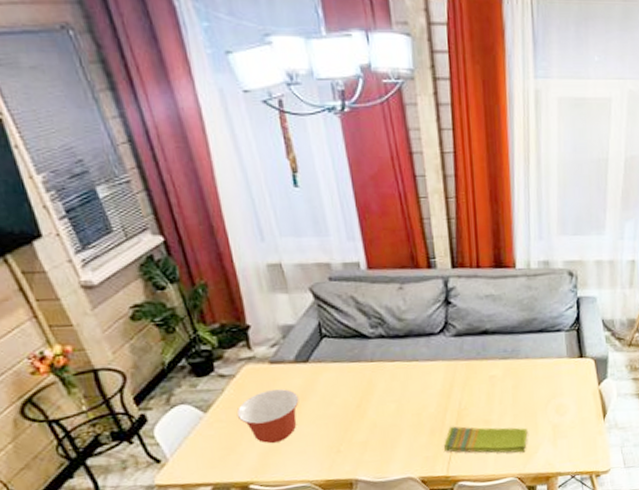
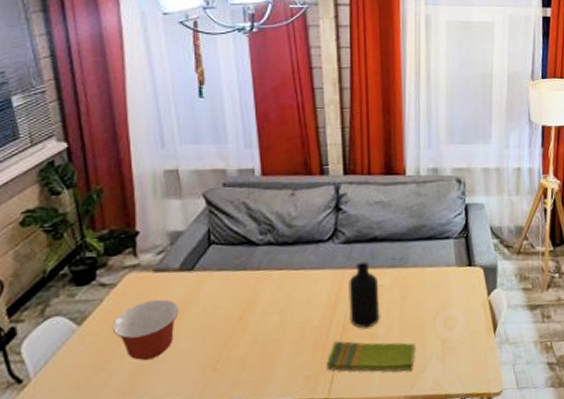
bottle: none [461,353,493,415] -> present [349,261,380,329]

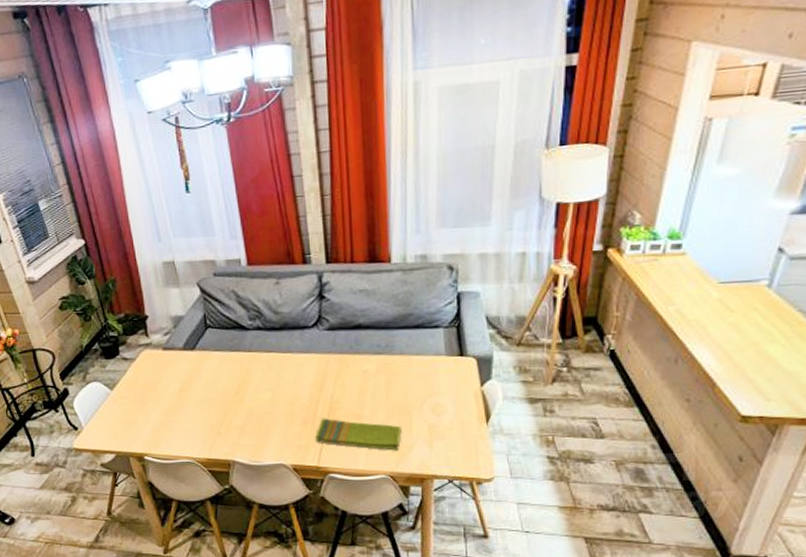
mixing bowl: present [112,299,179,361] -> none [135,373,186,421]
bottle: present [349,261,380,329] -> none [334,348,366,409]

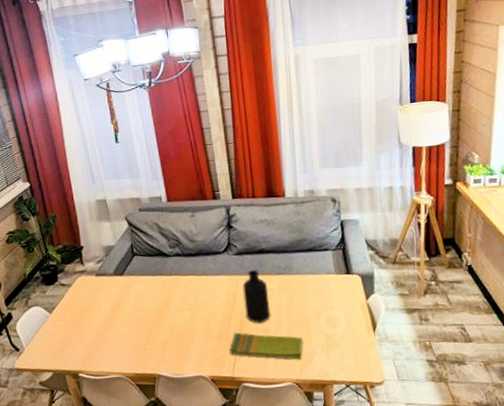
bottle: none [334,348,366,409] -> present [242,269,271,324]

